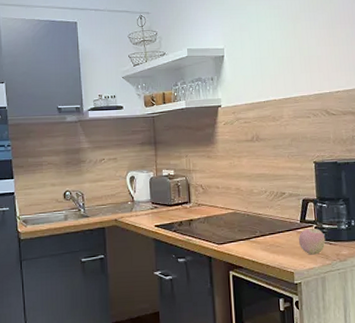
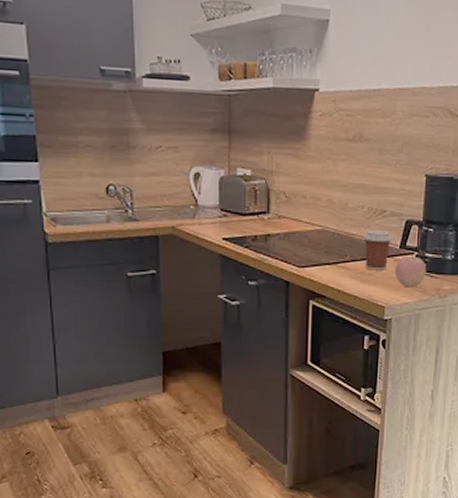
coffee cup: none [268,209,294,243] -> present [363,230,393,270]

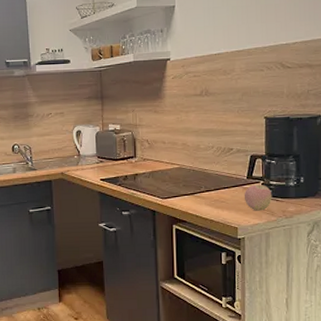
coffee cup: present [363,230,393,270] -> none [214,165,240,198]

